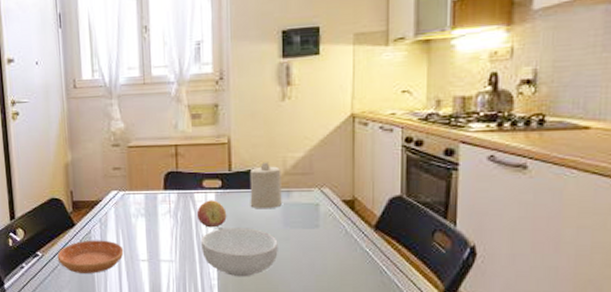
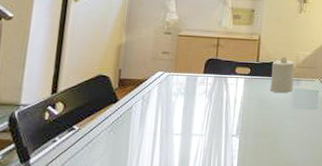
saucer: present [57,240,124,273] -> none [94,115,161,147]
fruit: present [196,200,227,228] -> none [227,84,252,107]
cereal bowl: present [200,228,278,277] -> none [228,107,288,149]

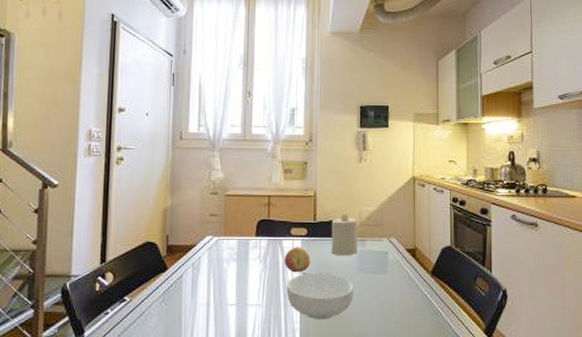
fruit: none [227,84,252,107] -> present [284,247,311,273]
cereal bowl: none [228,107,288,149] -> present [286,273,354,320]

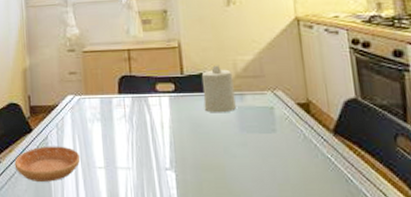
saucer: none [145,284,214,319] -> present [14,146,81,182]
fruit: present [284,247,311,273] -> none [151,104,182,133]
cereal bowl: present [286,273,354,320] -> none [157,133,237,186]

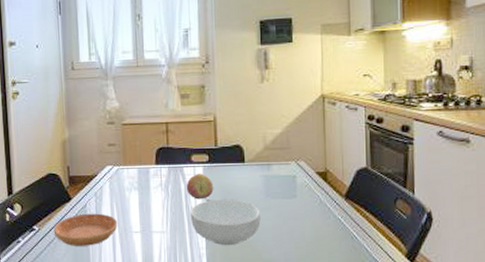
fruit: none [151,104,182,133] -> present [186,173,214,200]
cereal bowl: none [157,133,237,186] -> present [190,199,261,246]
candle: present [201,65,236,113] -> none [233,138,263,182]

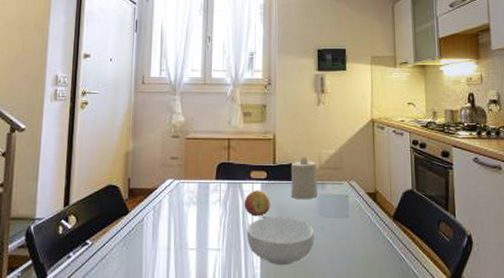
saucer: present [53,213,118,246] -> none [107,228,174,263]
candle: none [233,138,263,182] -> present [291,157,318,200]

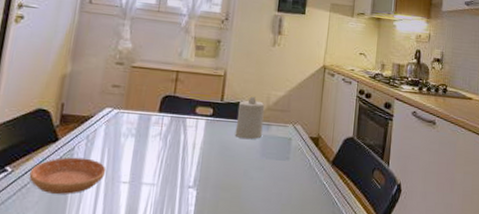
saucer: none [107,228,174,263] -> present [29,157,107,194]
fruit: present [244,190,270,217] -> none [185,126,213,154]
cereal bowl: present [246,217,314,266] -> none [184,154,254,204]

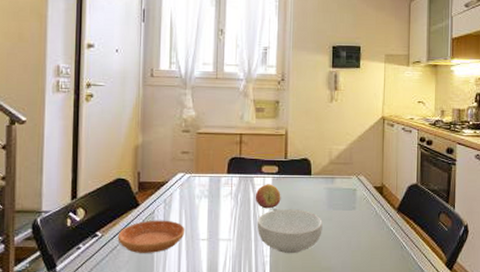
cereal bowl: none [184,154,254,204] -> present [257,209,323,254]
fruit: none [185,126,213,154] -> present [255,184,281,209]
candle: present [235,96,265,140] -> none [301,152,328,193]

